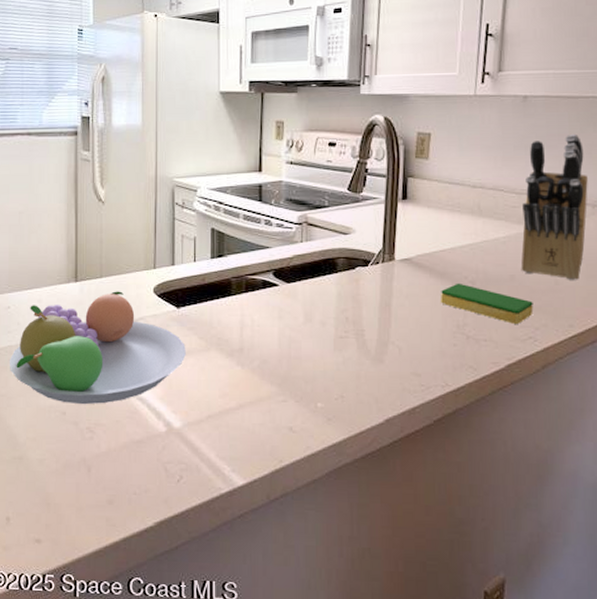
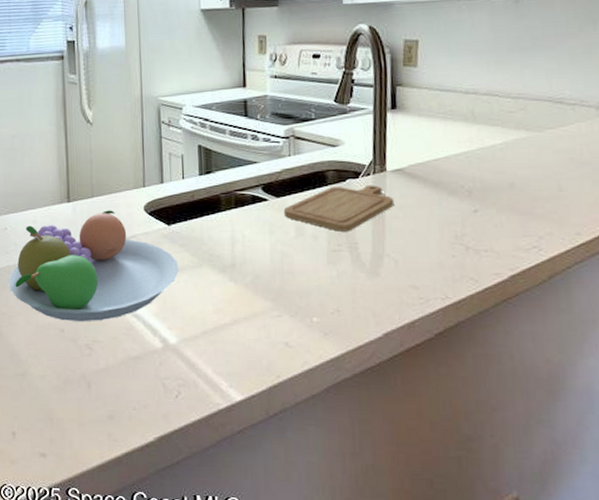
chopping board: none [293,273,401,319] -> present [283,185,395,232]
dish sponge: present [440,283,534,324] -> none [435,192,537,233]
knife block: present [520,133,588,280] -> none [519,33,591,186]

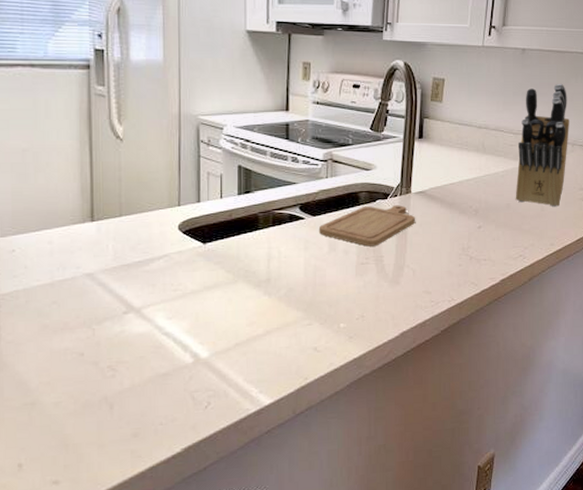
fruit bowl: present [8,210,179,322] -> none [15,229,213,344]
knife block: none [519,33,591,186] -> present [515,83,569,207]

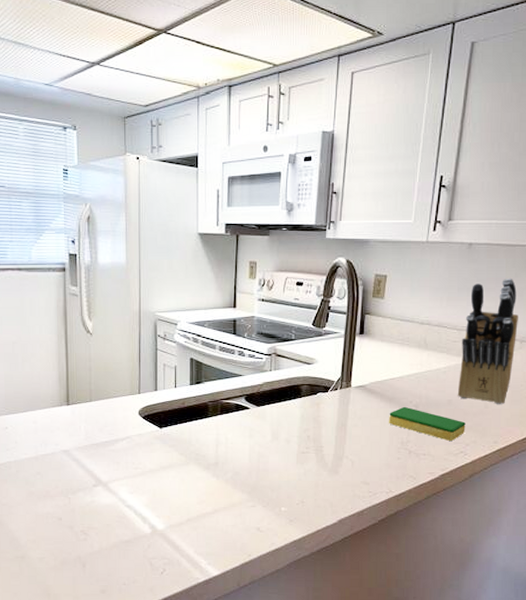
chopping board: present [318,205,416,247] -> none [262,398,356,437]
dish sponge: none [449,211,524,245] -> present [388,406,466,441]

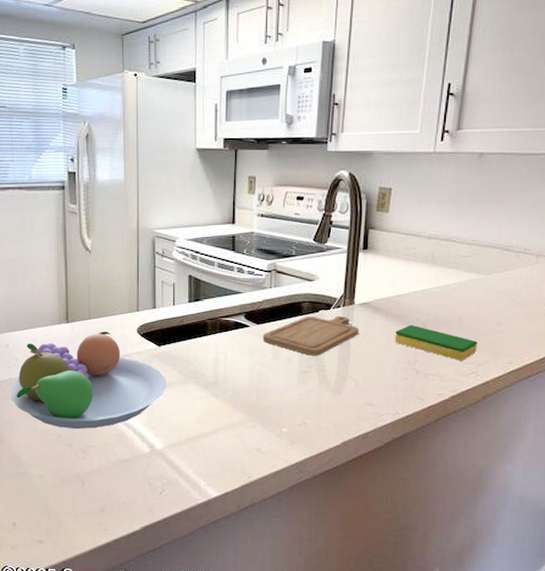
fruit bowl: none [8,413,168,512] -> present [10,331,166,430]
chopping board: none [262,398,356,437] -> present [262,316,359,356]
knife block: present [457,278,518,404] -> none [468,188,534,322]

